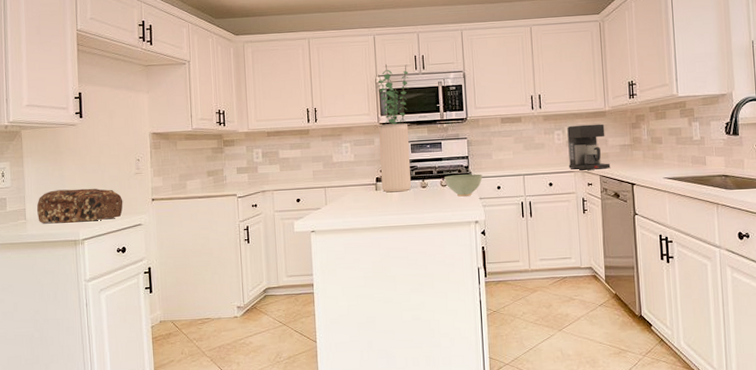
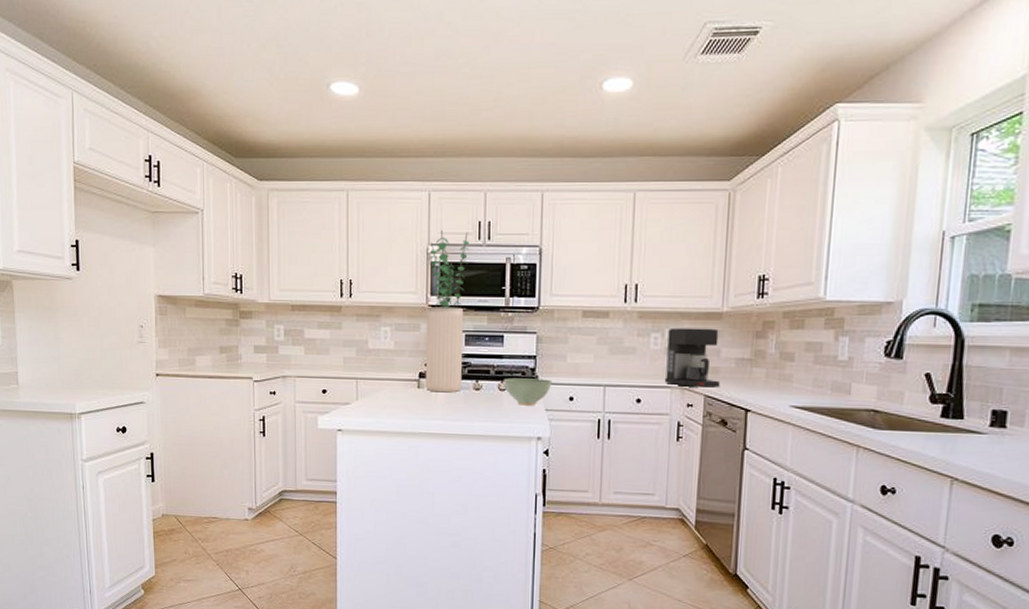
bread loaf: present [36,188,123,224] -> none [29,353,124,394]

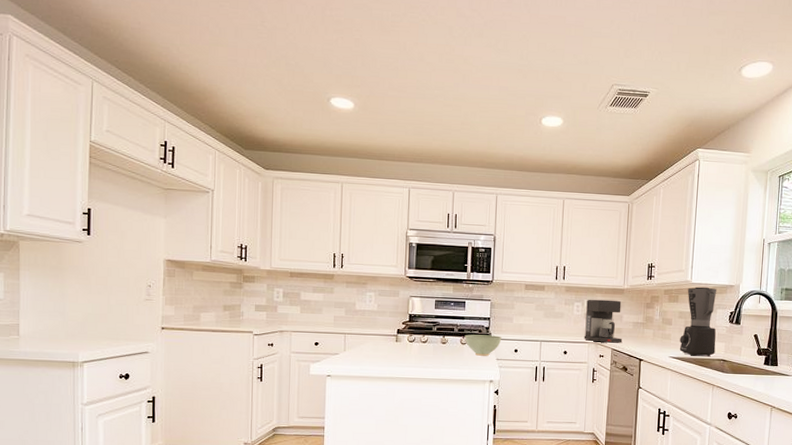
vase: present [425,229,470,393] -> none [402,218,440,346]
blender: none [805,306,866,406] -> present [679,286,717,357]

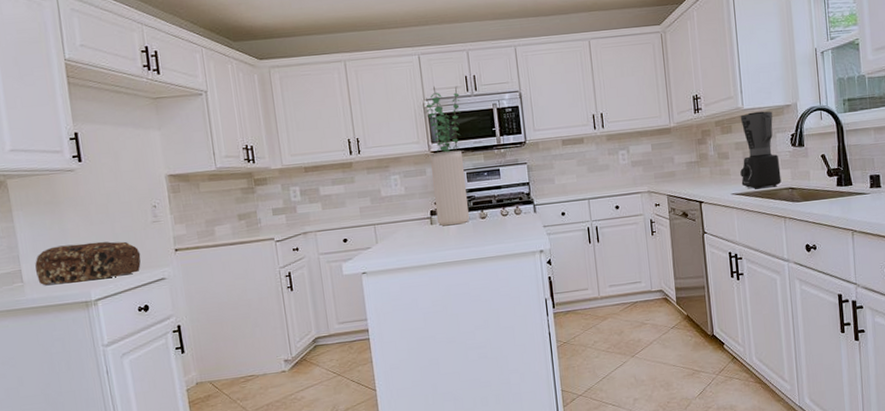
bread loaf: none [31,308,130,344] -> present [35,241,141,286]
vase: none [402,218,440,346] -> present [425,86,469,226]
bowl: present [464,334,502,356] -> none [504,200,546,226]
coffee maker: present [583,299,623,343] -> none [632,141,678,191]

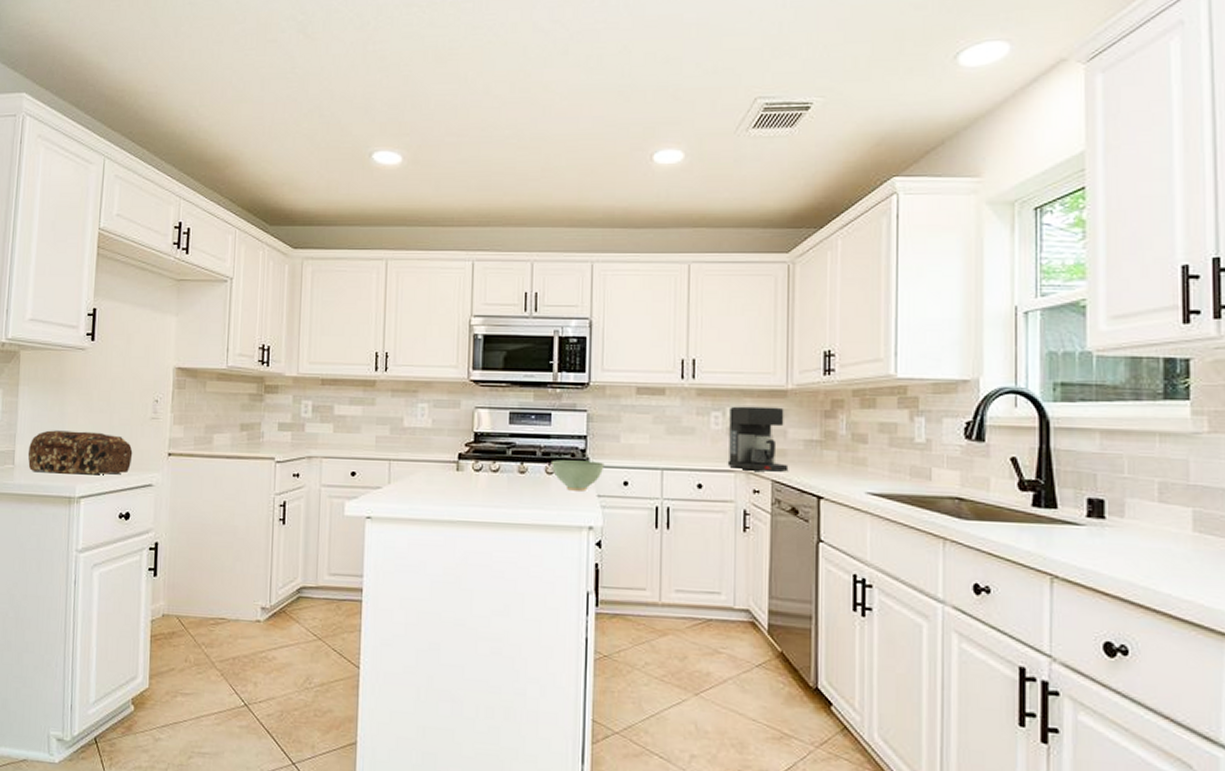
vase: present [425,86,469,226] -> none [464,300,515,476]
bowl: none [504,200,546,226] -> present [550,460,605,491]
coffee maker: none [632,141,678,191] -> present [727,406,789,472]
blender: present [740,111,782,189] -> none [882,383,944,493]

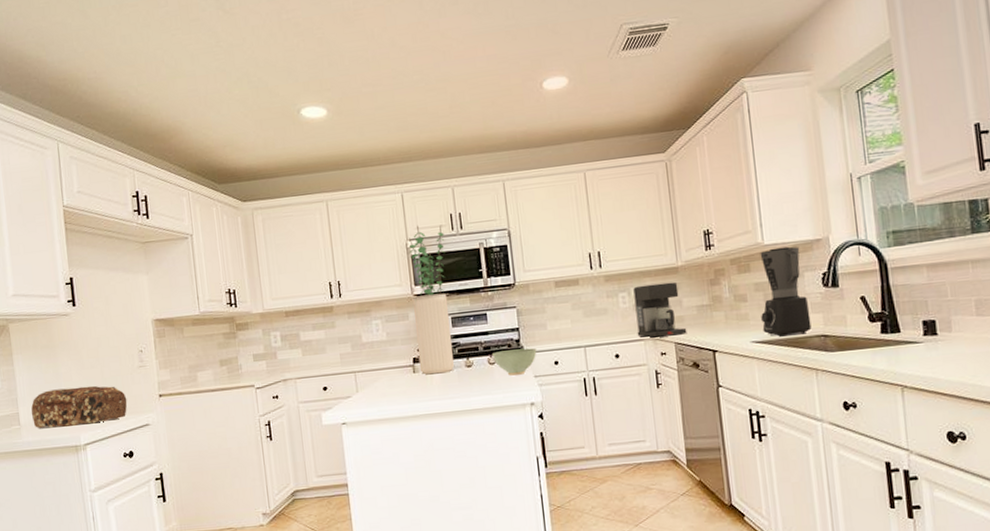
vase: none [464,300,515,476] -> present [408,225,454,375]
blender: none [882,383,944,493] -> present [760,246,812,337]

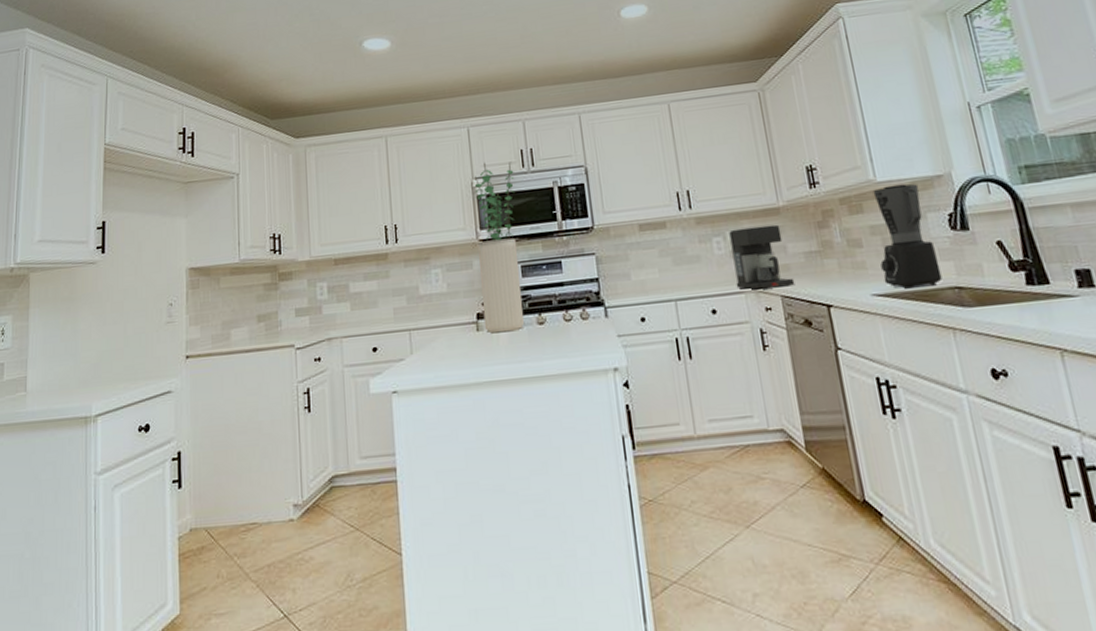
bread loaf: present [31,385,128,429] -> none [40,344,149,396]
bowl: present [491,348,537,376] -> none [567,301,620,335]

